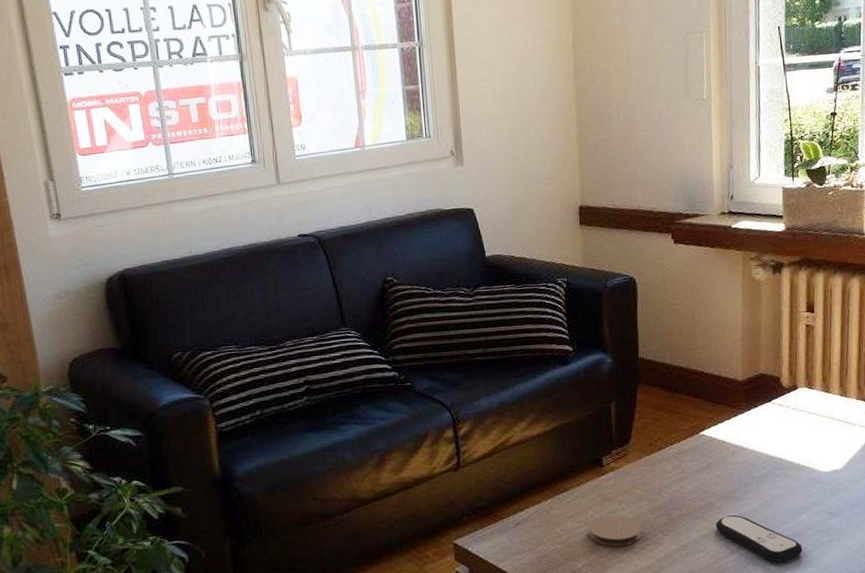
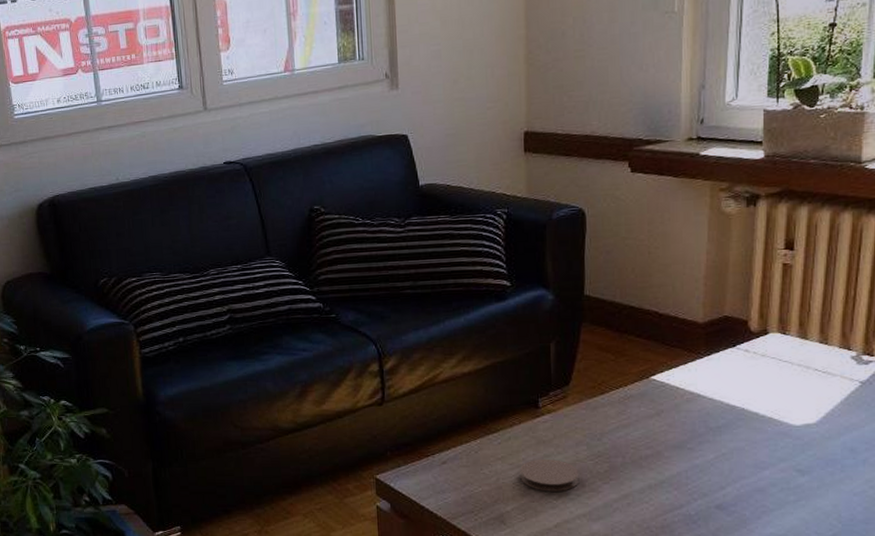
remote control: present [715,515,803,563] -> none [662,467,764,520]

